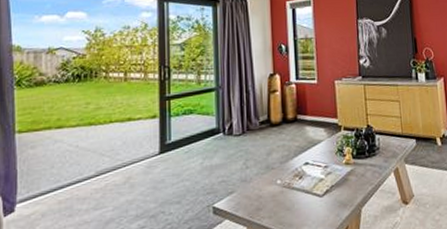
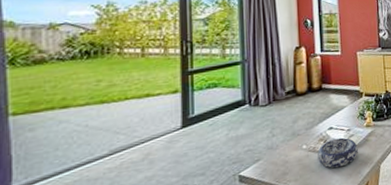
decorative bowl: none [293,174,336,208] -> present [317,137,358,168]

